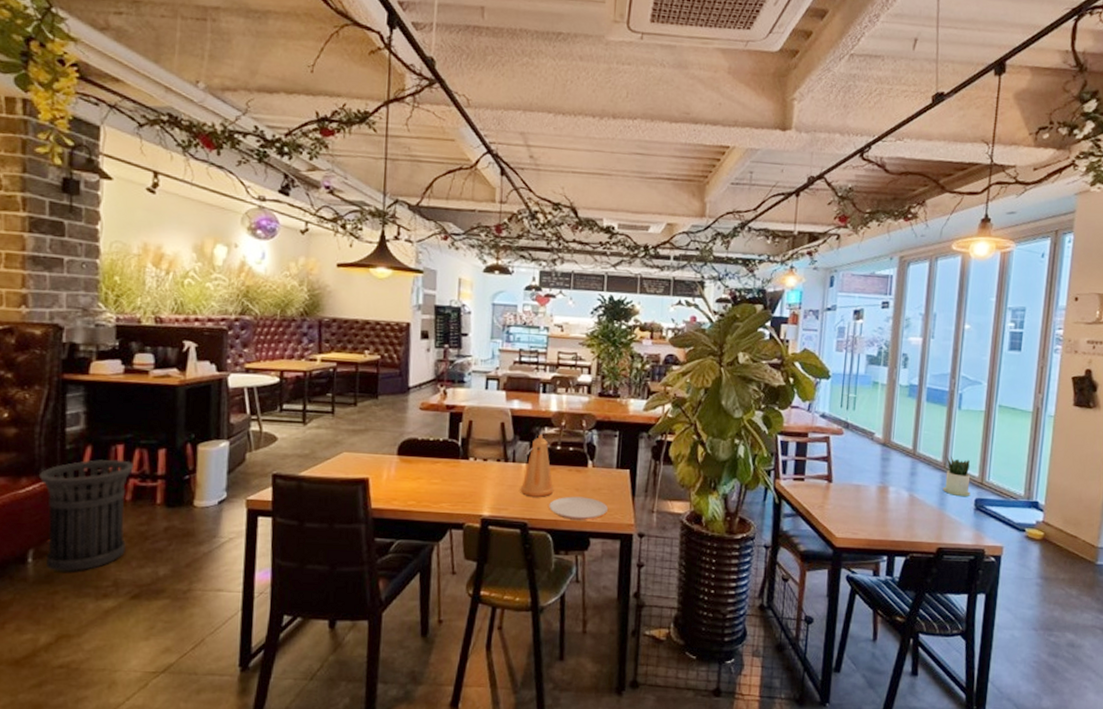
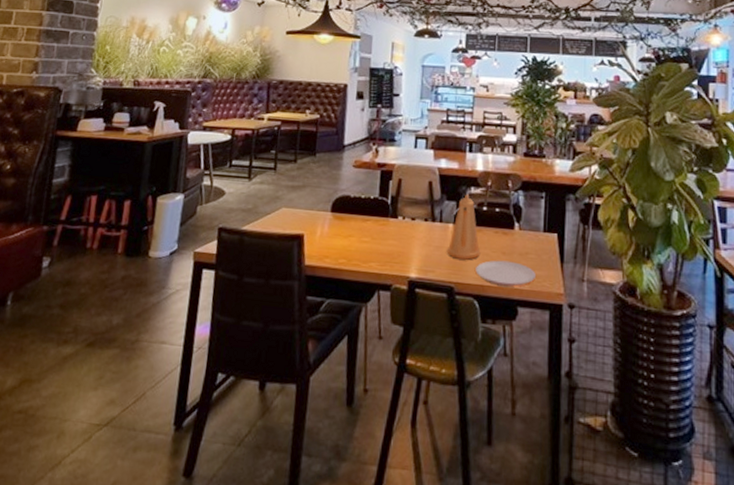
trash can: present [38,459,135,572] -> none [21,209,104,317]

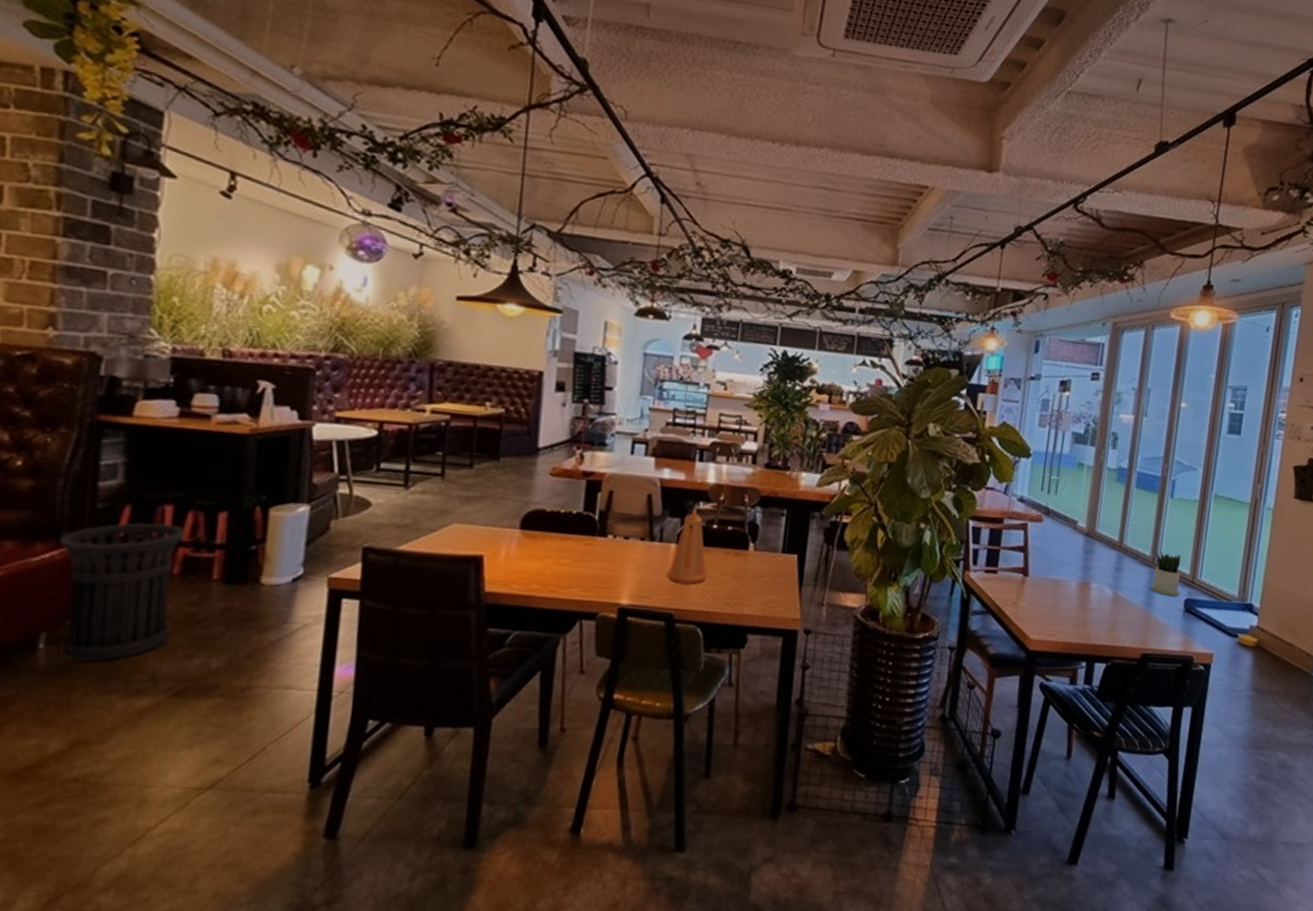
trash can: none [21,209,104,317] -> present [58,523,187,662]
plate: present [475,260,537,287] -> none [700,584,771,613]

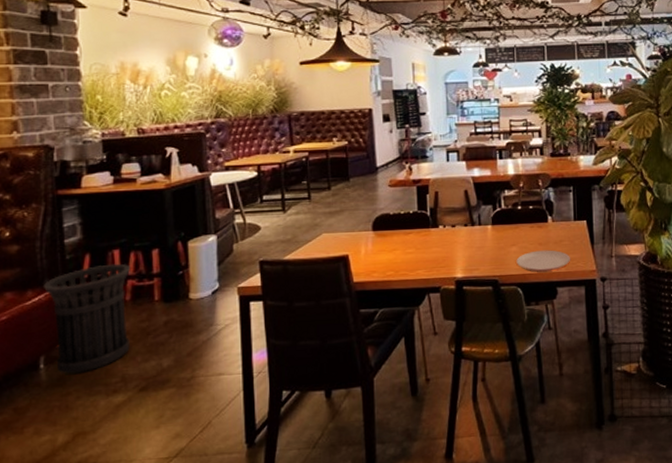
coffee pot: present [666,509,708,584] -> none [488,197,519,255]
plate: none [700,584,771,613] -> present [516,250,571,272]

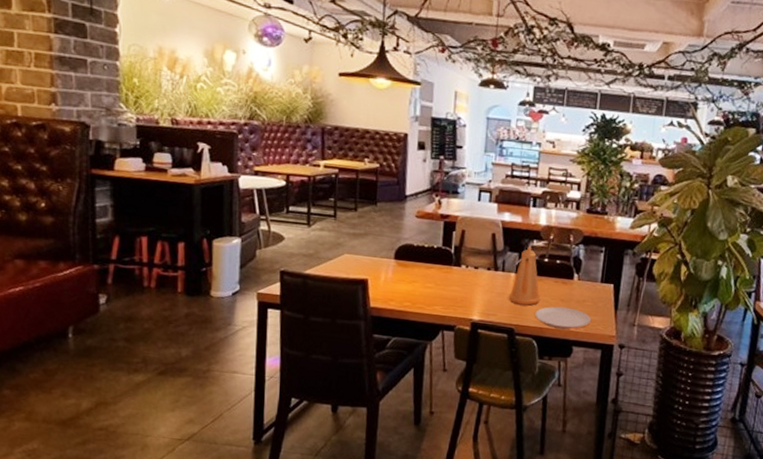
trash can: present [43,263,131,374] -> none [74,249,157,349]
coffee pot: none [488,197,519,255] -> present [508,246,541,306]

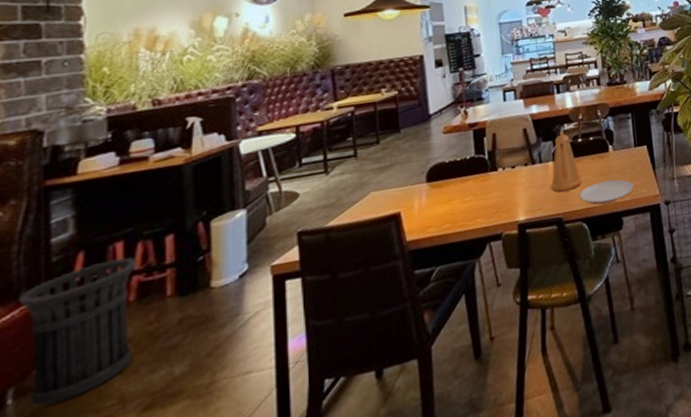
trash can: none [74,249,157,349] -> present [17,256,138,407]

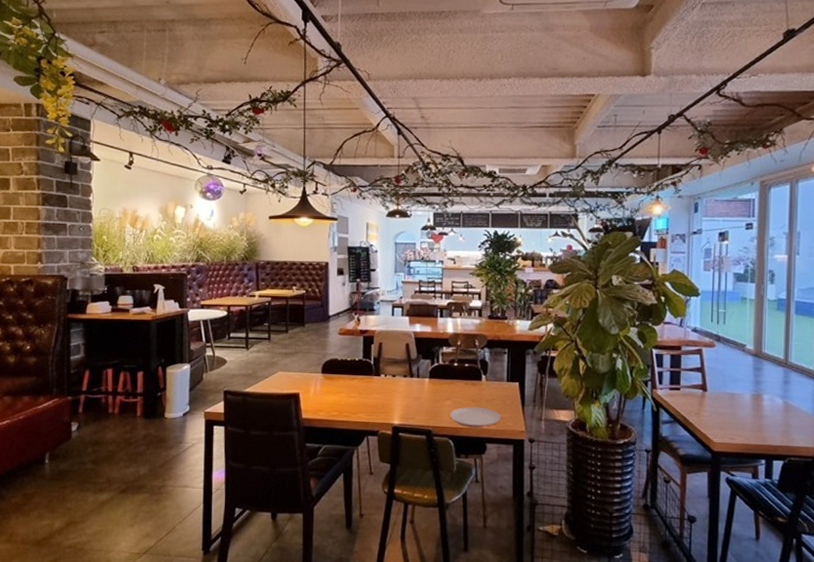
trash can: present [17,256,138,407] -> none [52,381,121,471]
coffee pot: present [550,131,582,192] -> none [424,353,453,408]

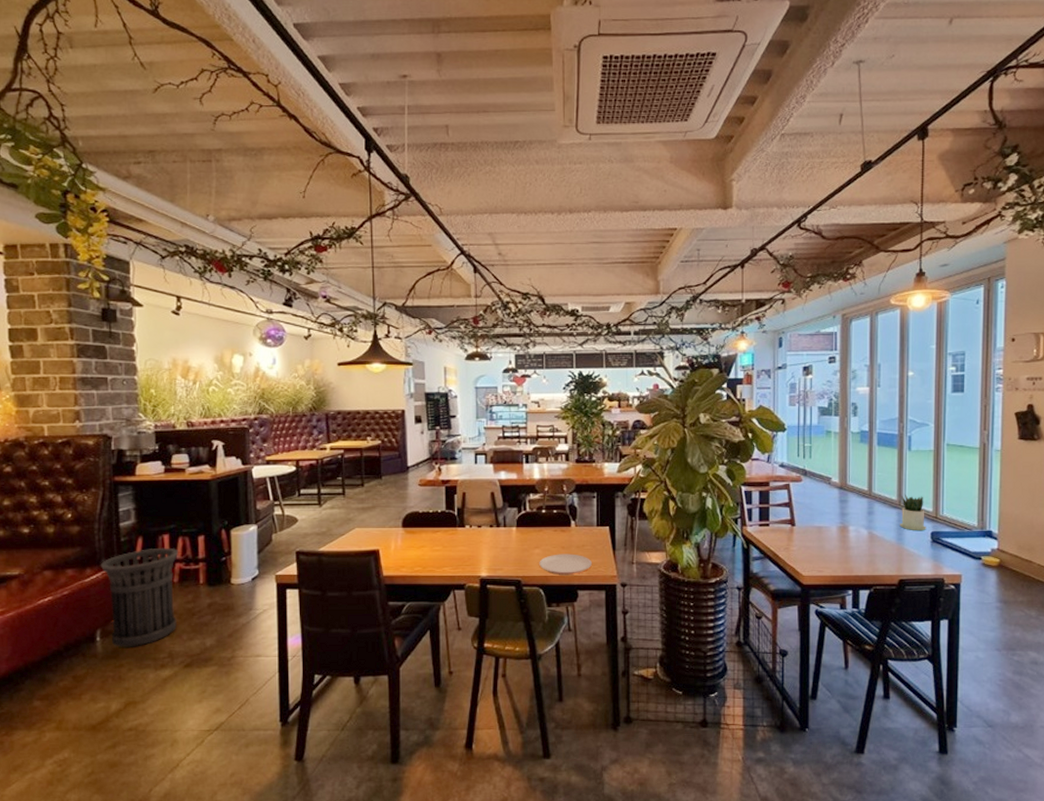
trash can: none [52,381,121,471] -> present [100,547,179,647]

